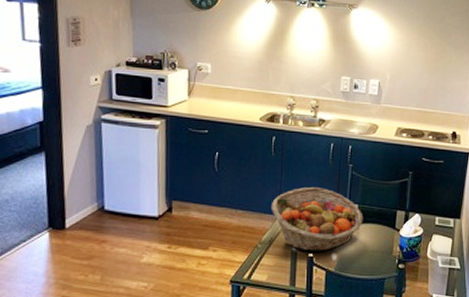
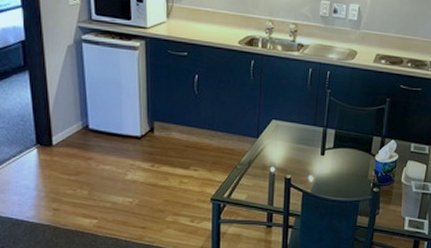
fruit basket: present [270,186,363,251] -> none [249,111,340,173]

